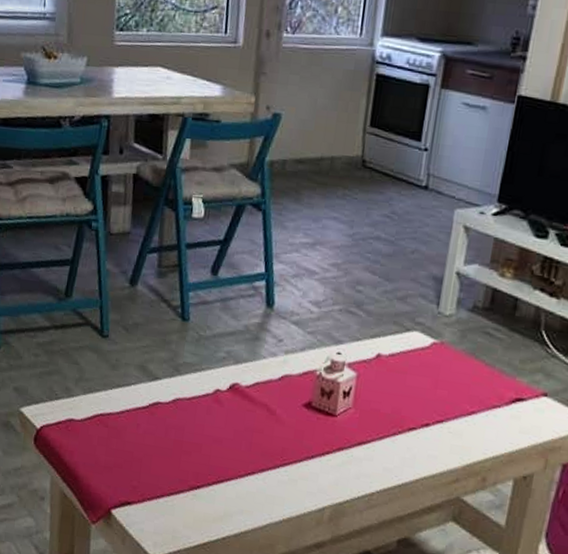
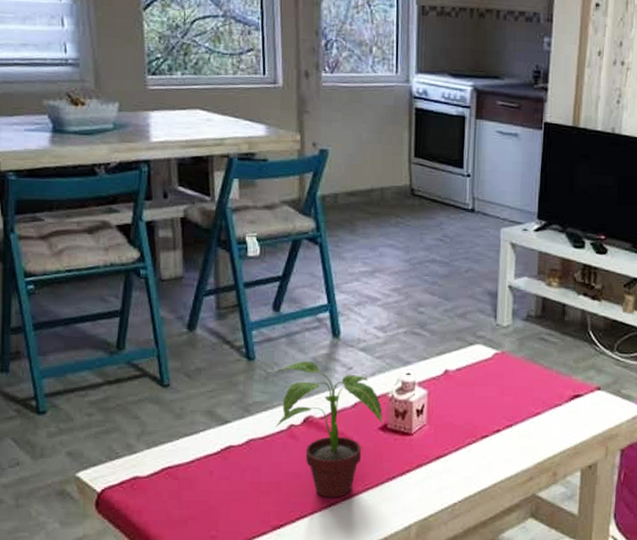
potted plant: none [202,327,309,469] -> present [275,360,383,498]

